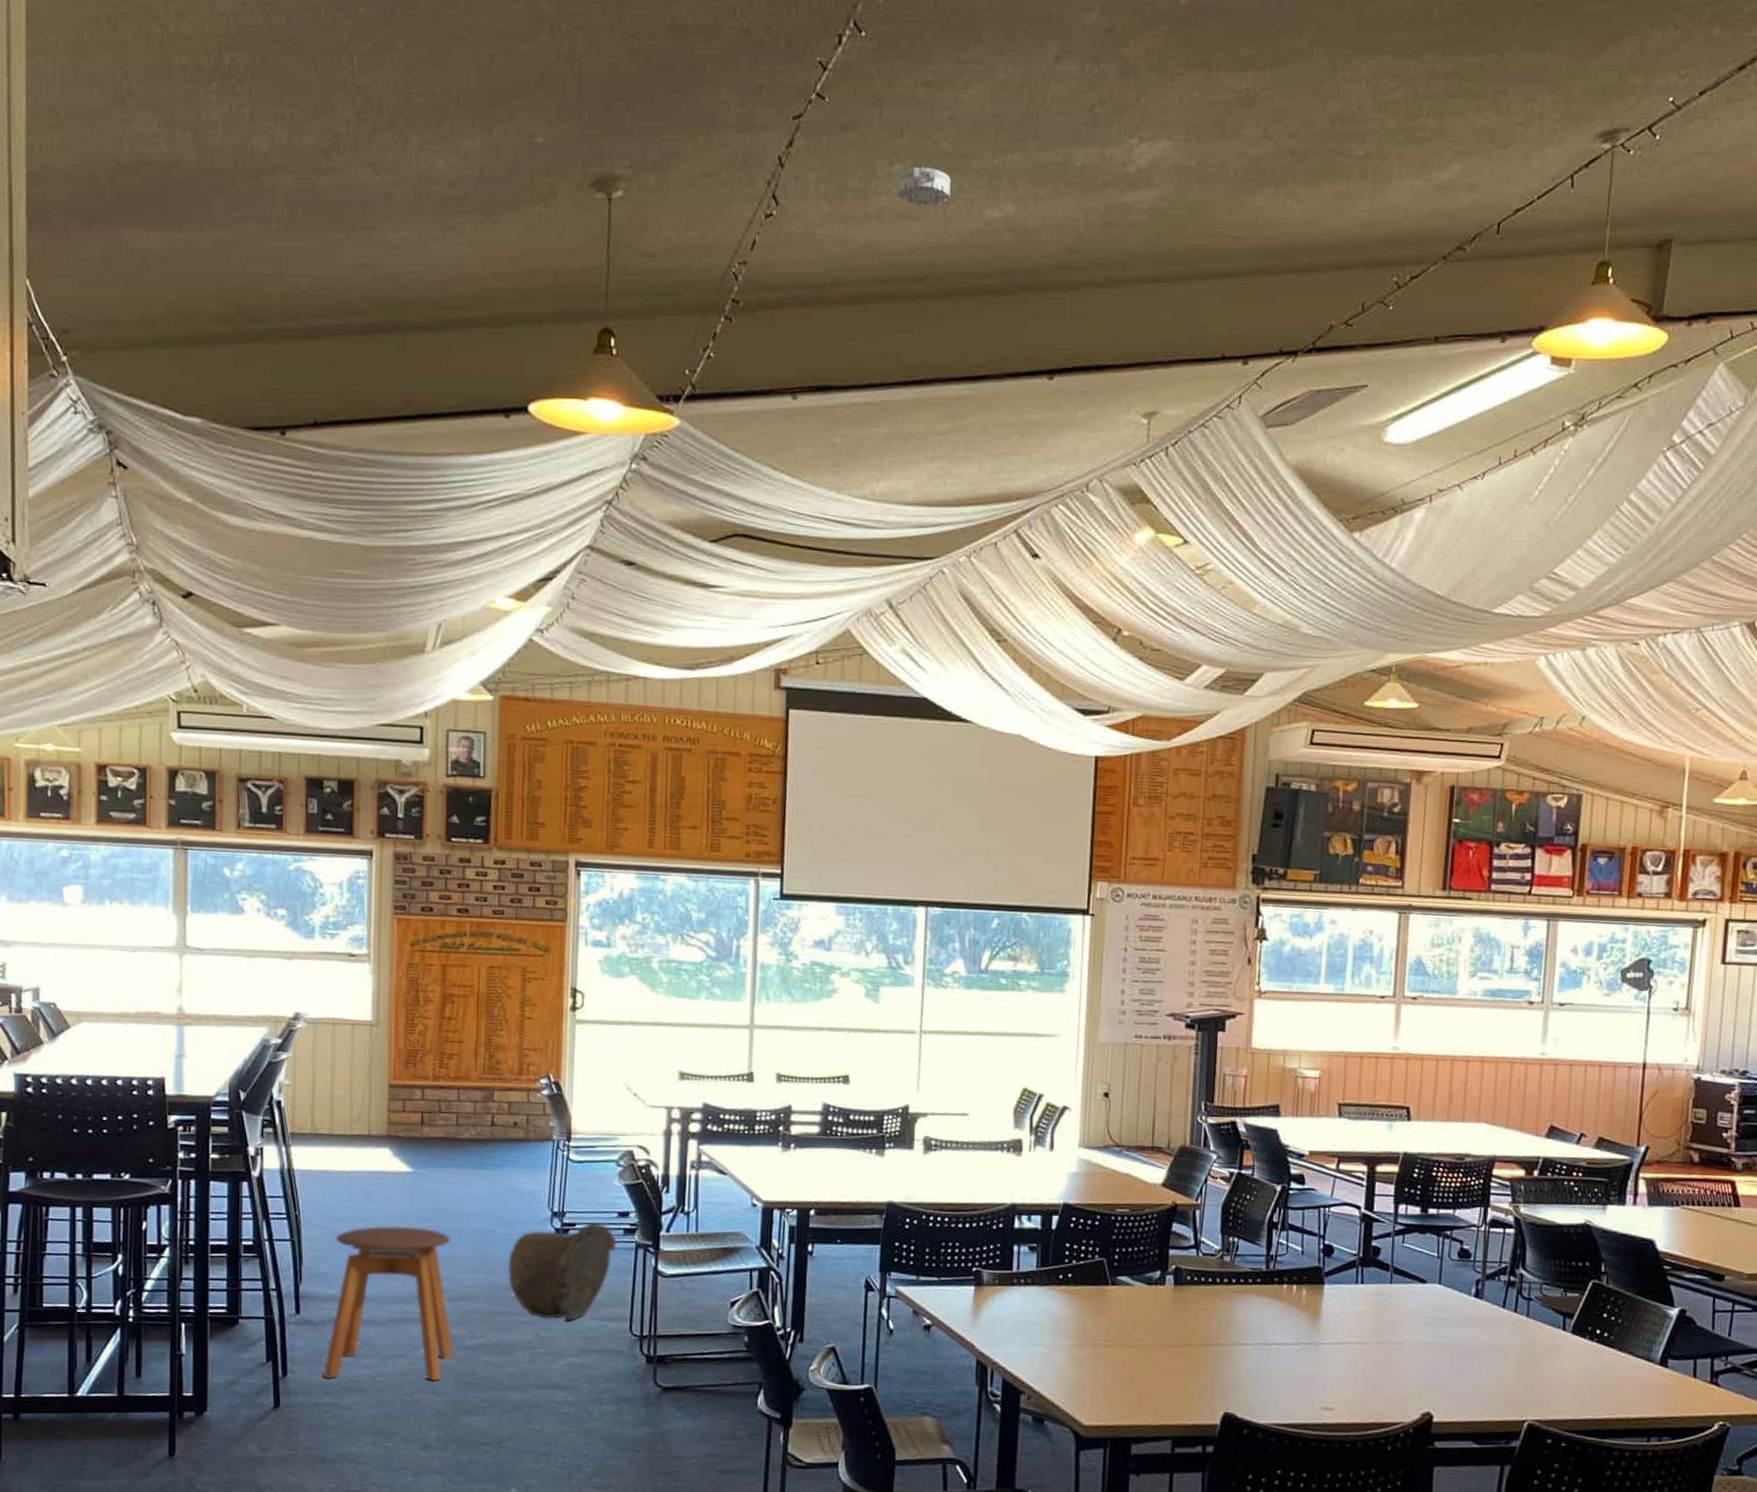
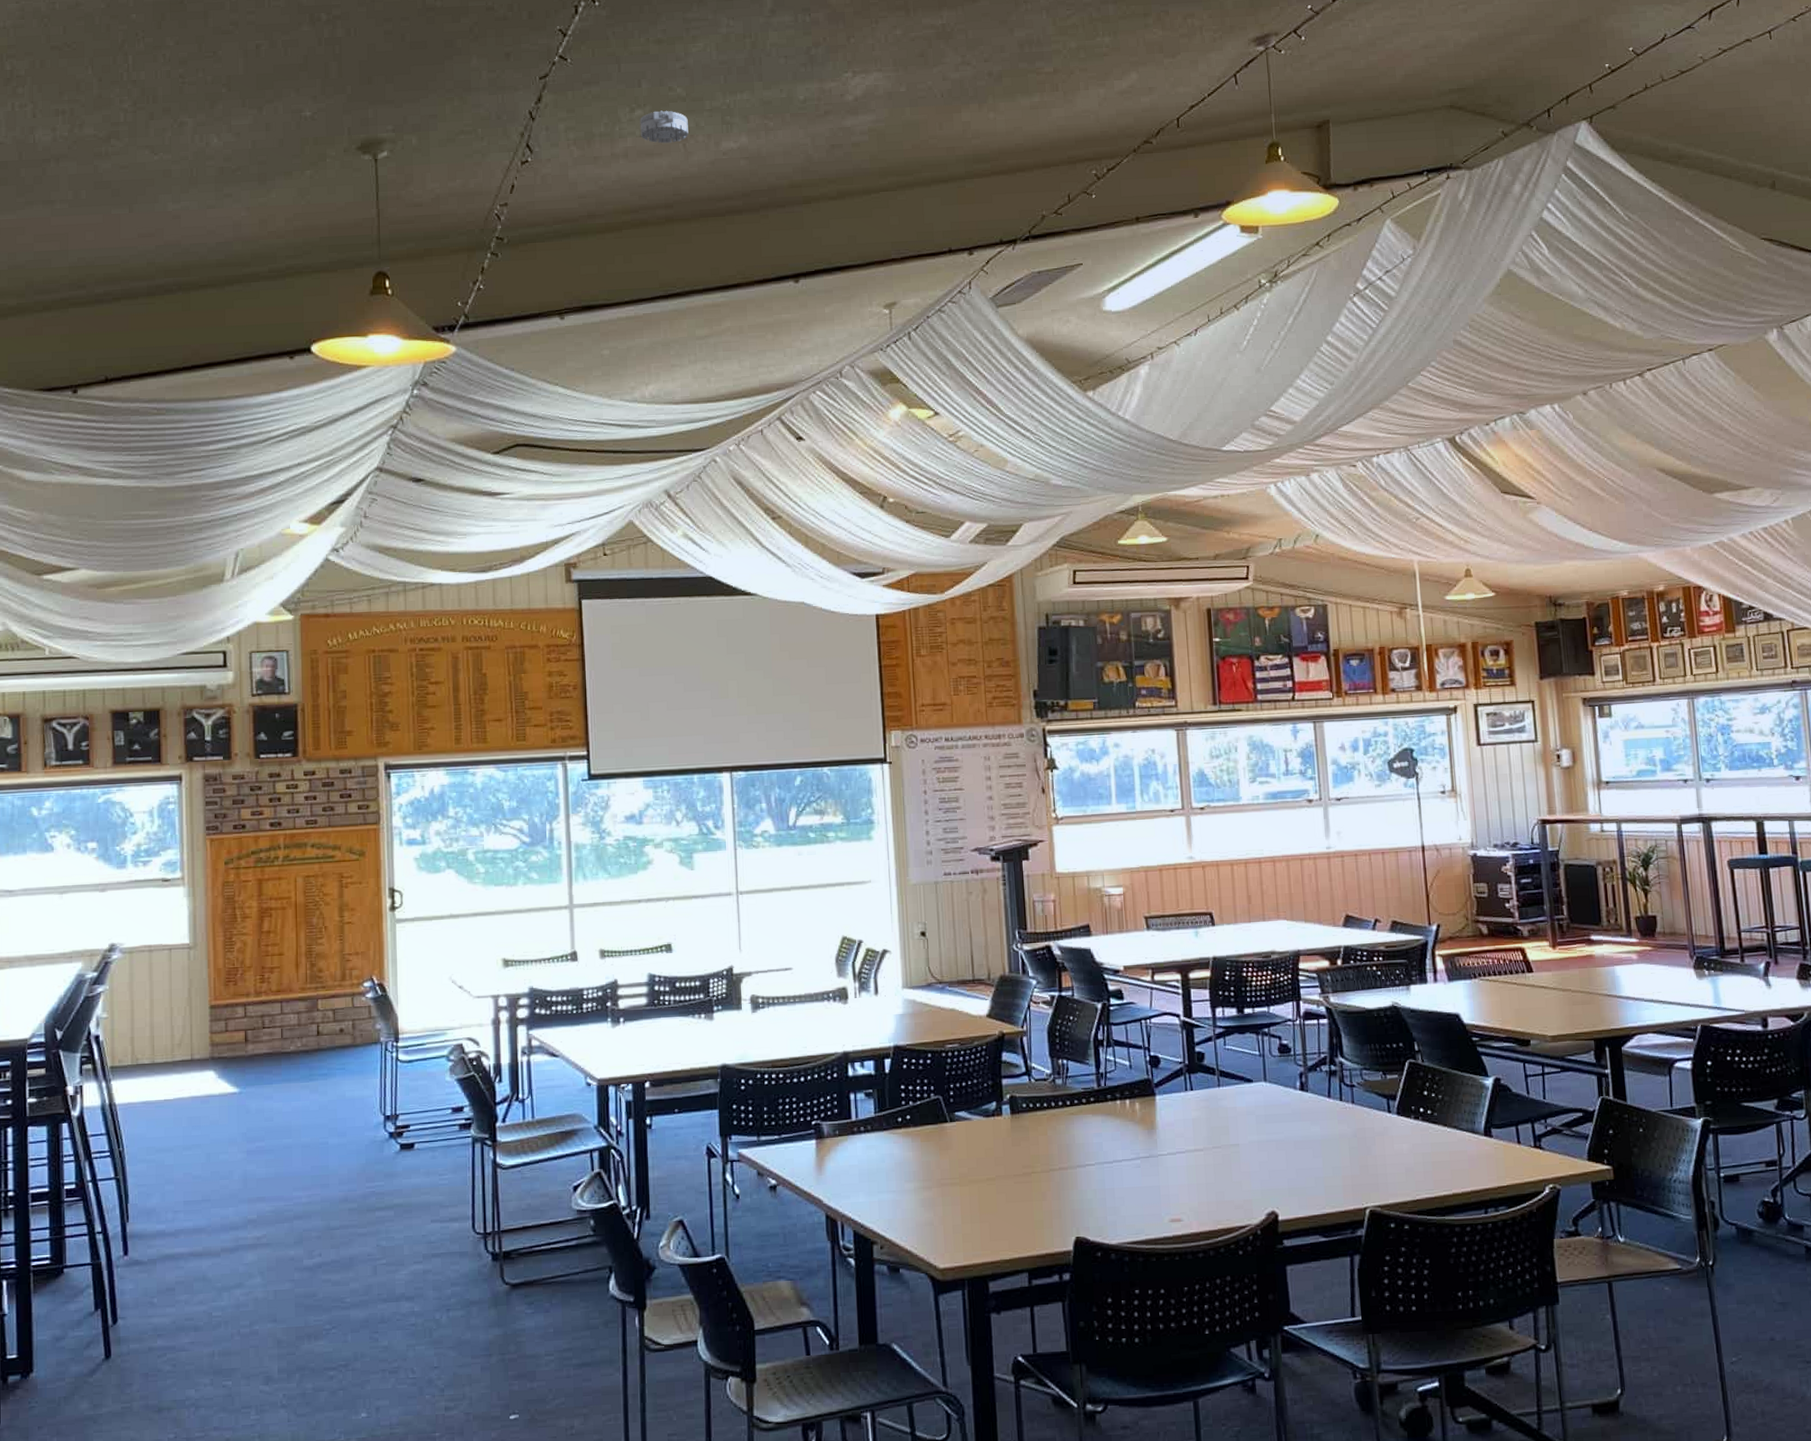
stool: present [323,1225,455,1382] -> none [156,1148,293,1321]
bag: present [508,1222,617,1321] -> none [343,1121,453,1228]

